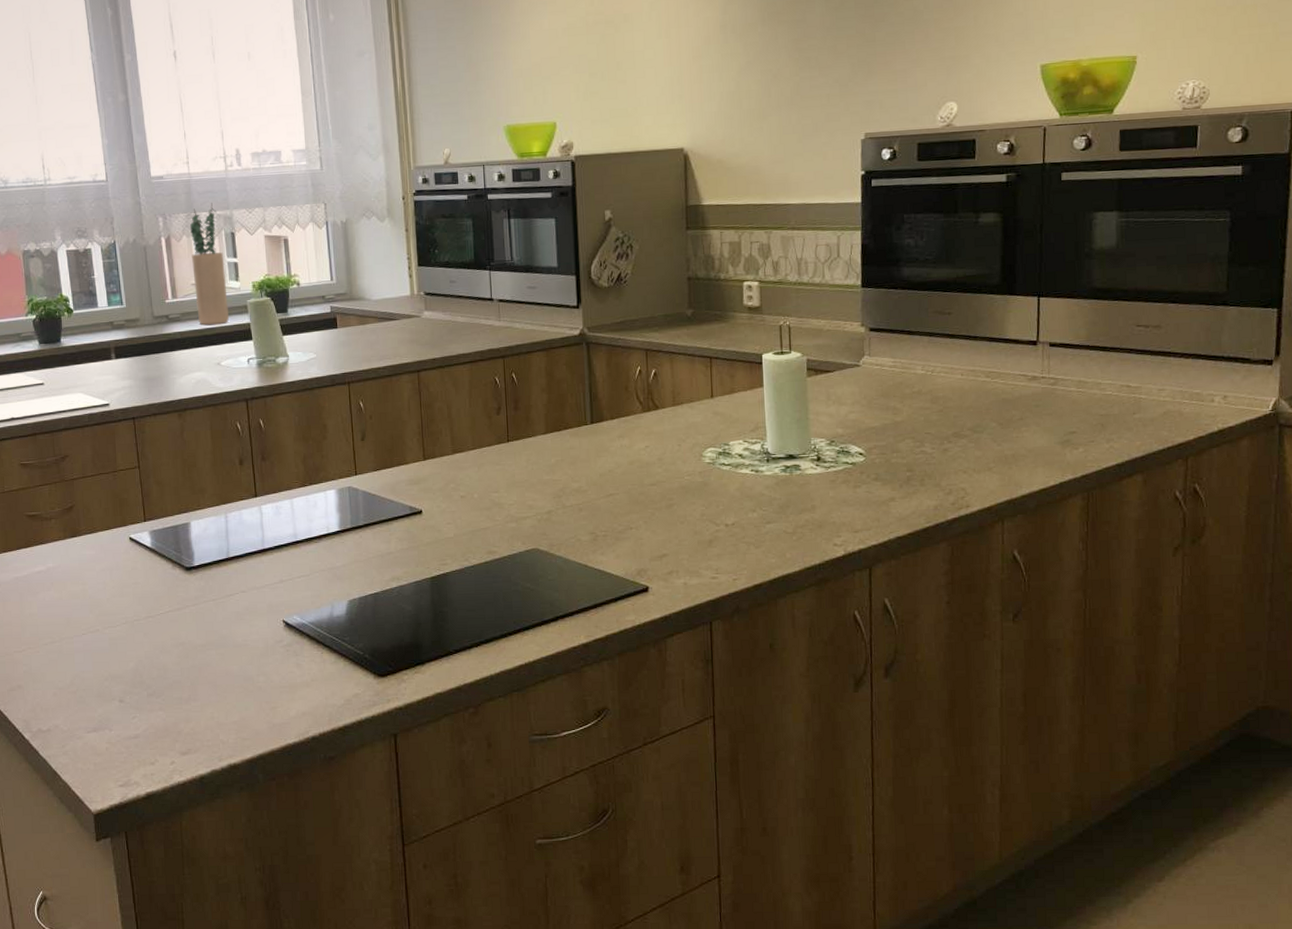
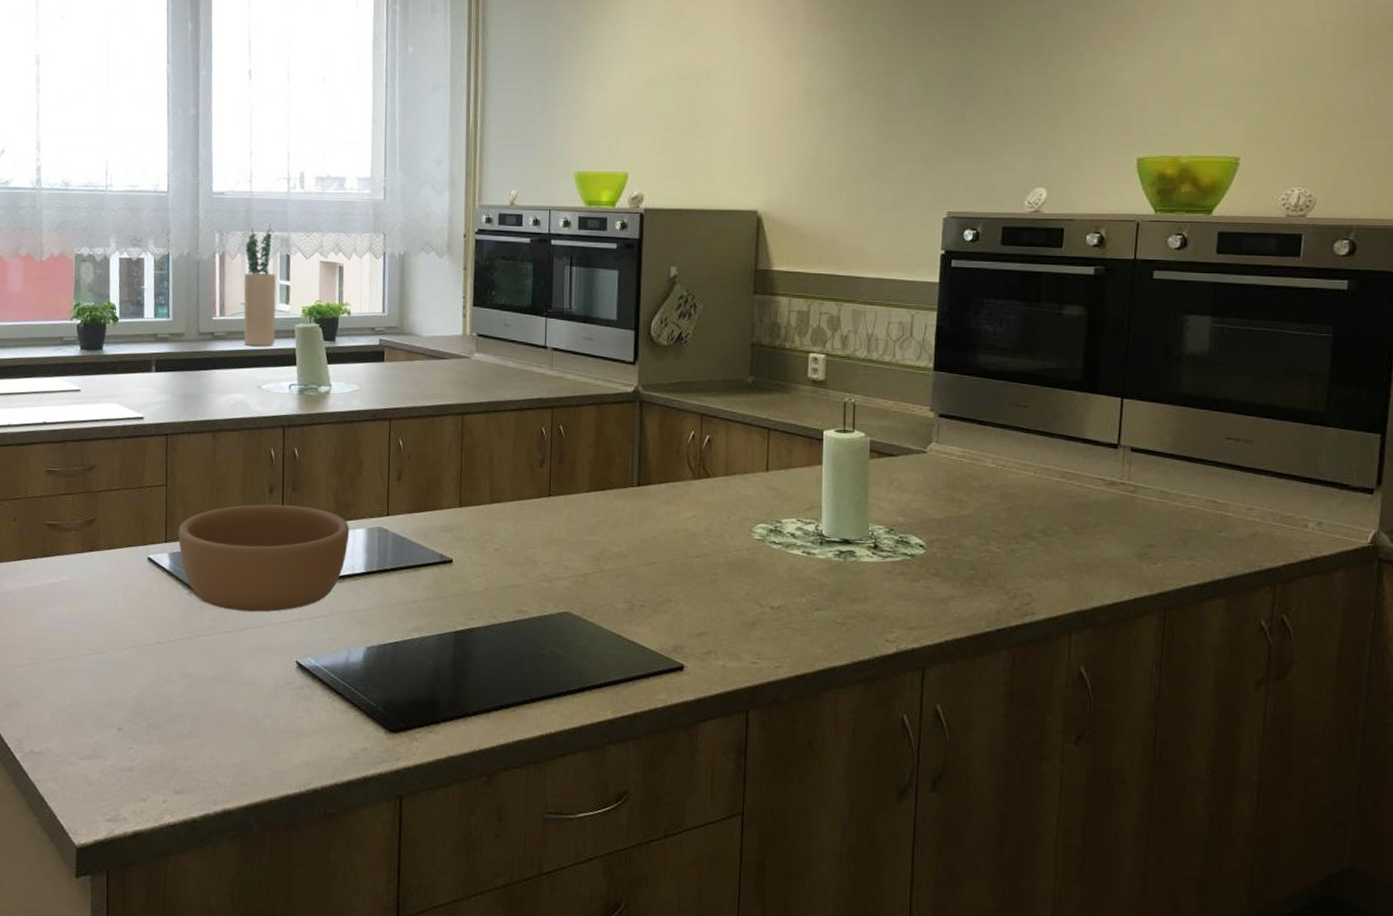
wooden bowl: none [155,474,321,579] -> present [178,504,350,612]

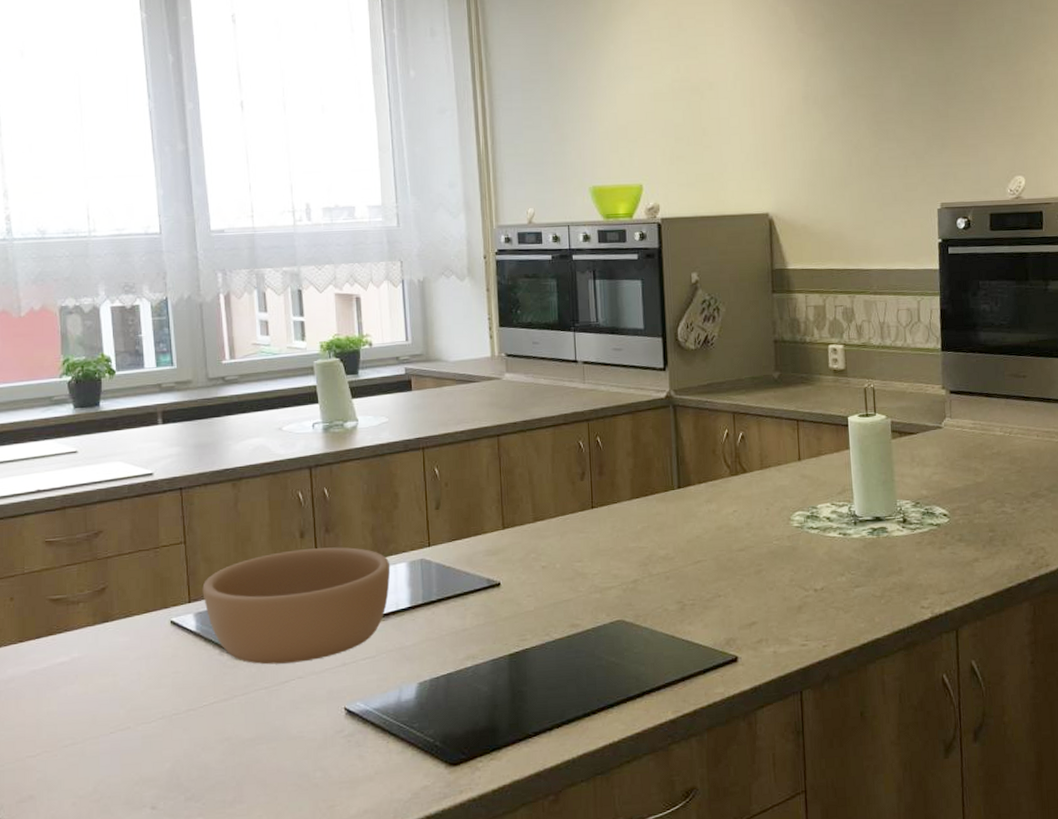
vase: present [243,223,276,347] -> none [252,258,293,388]

